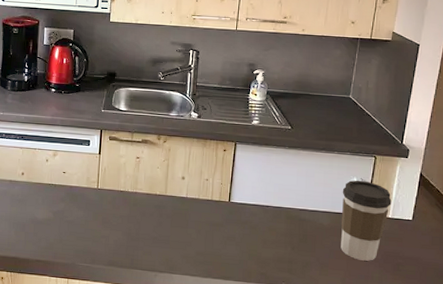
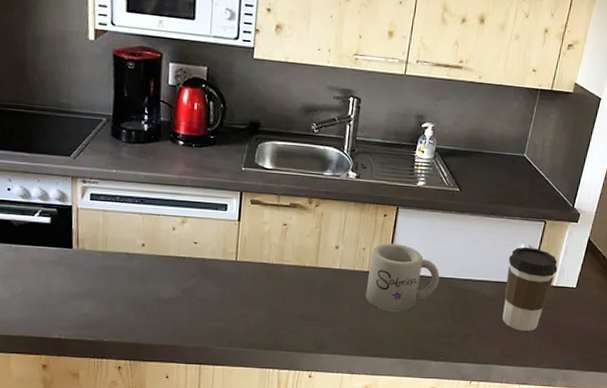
mug: none [210,175,278,238] -> present [365,243,440,312]

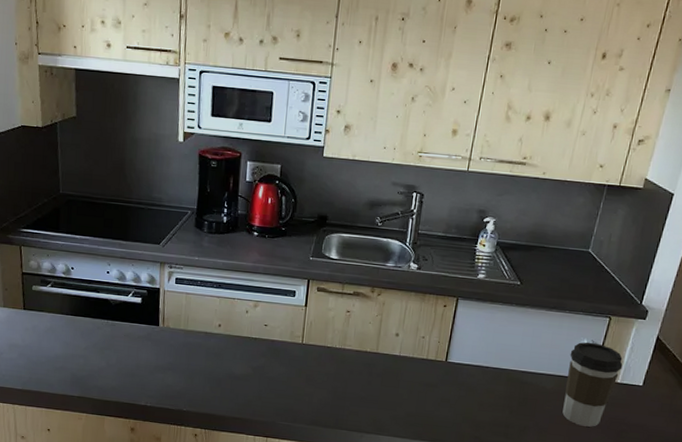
mug: present [365,243,440,312] -> none [424,333,499,400]

